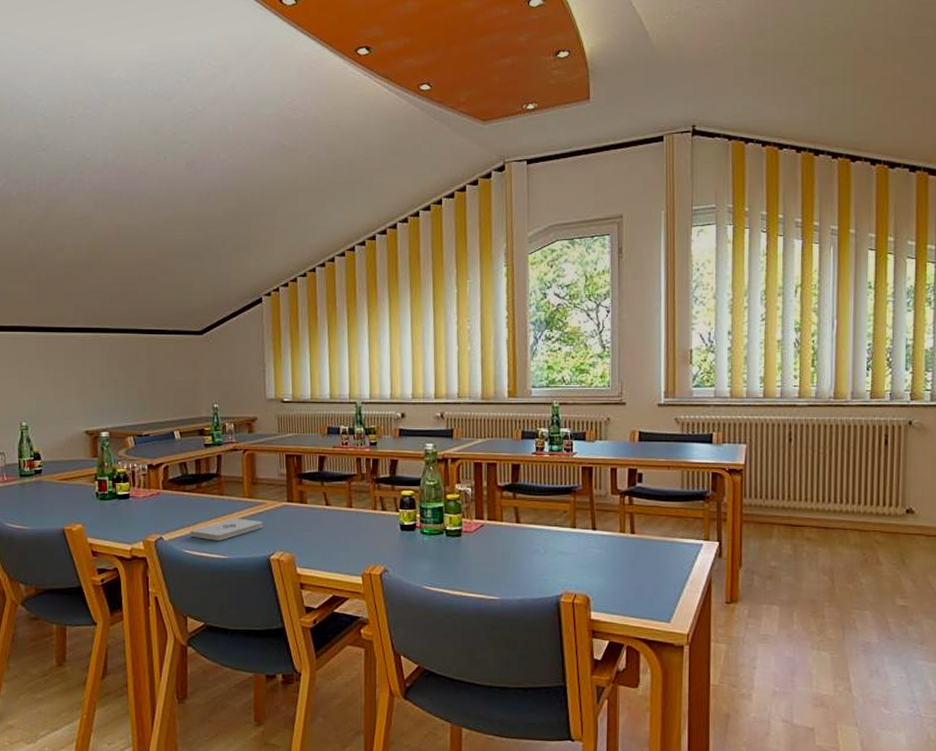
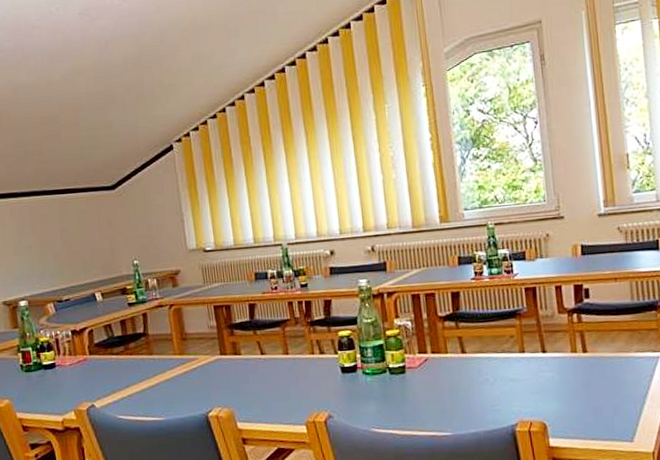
notepad: present [189,518,262,541] -> none [121,376,197,403]

